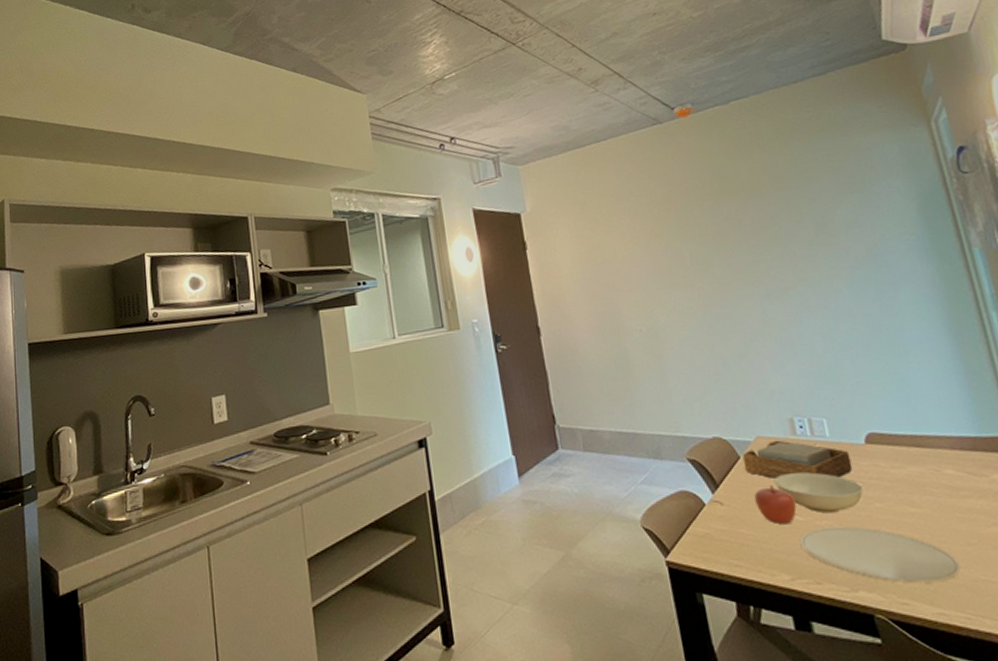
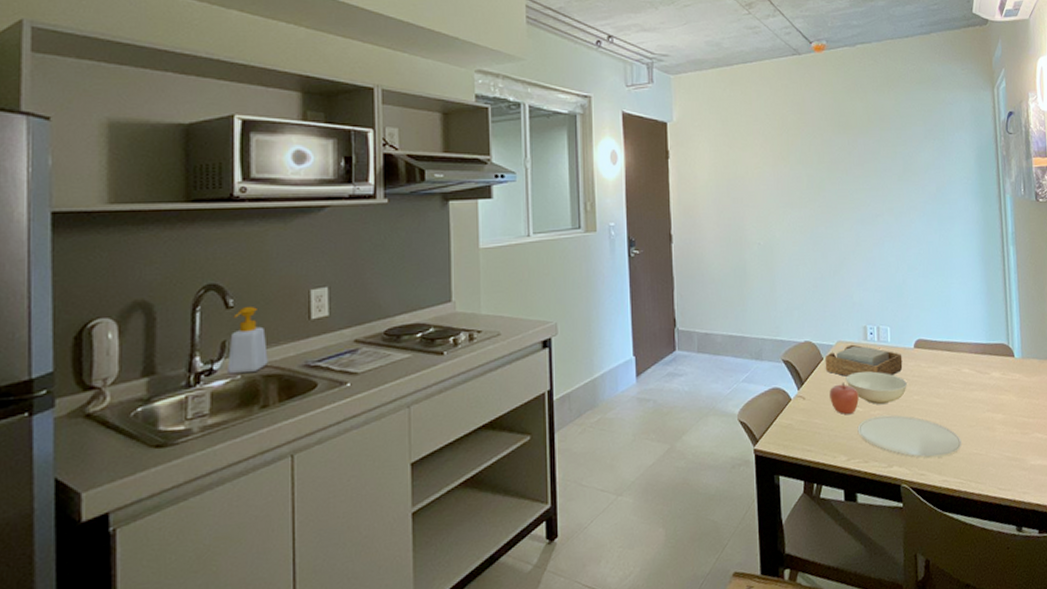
soap bottle: none [153,413,183,473] -> present [228,305,268,375]

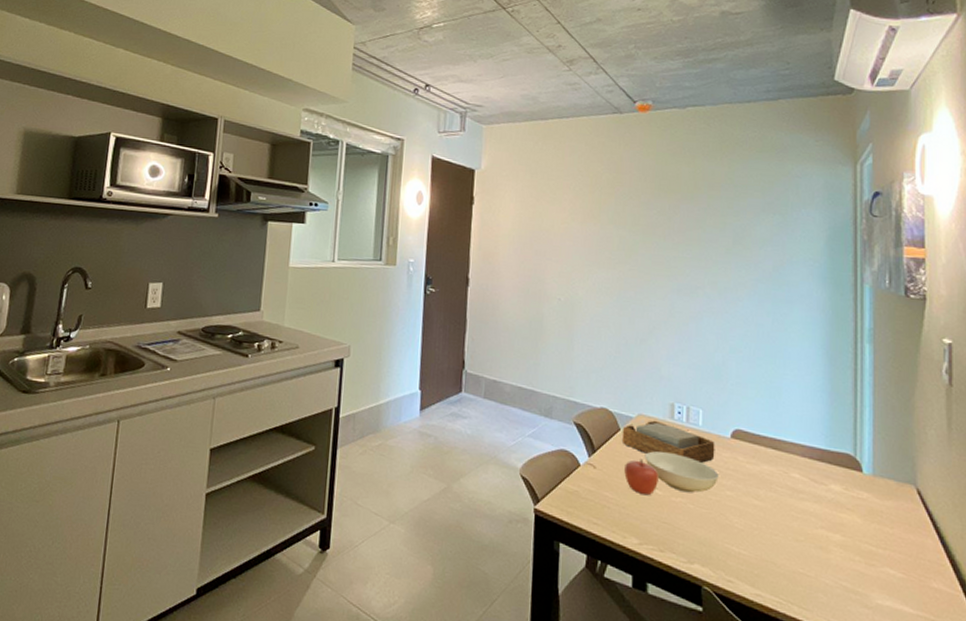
soap bottle: present [228,305,268,375] -> none [80,289,112,346]
plate: present [857,415,962,459] -> none [654,503,784,568]

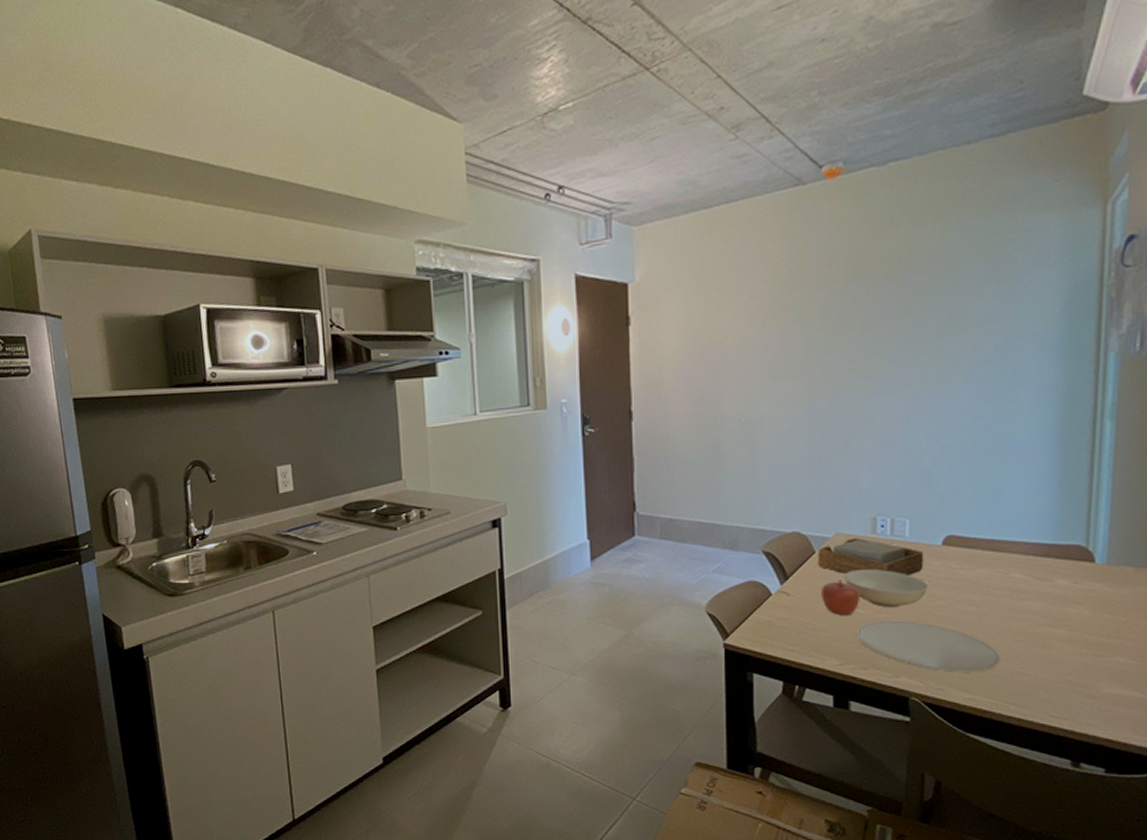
plate: none [654,503,784,568] -> present [855,620,1001,673]

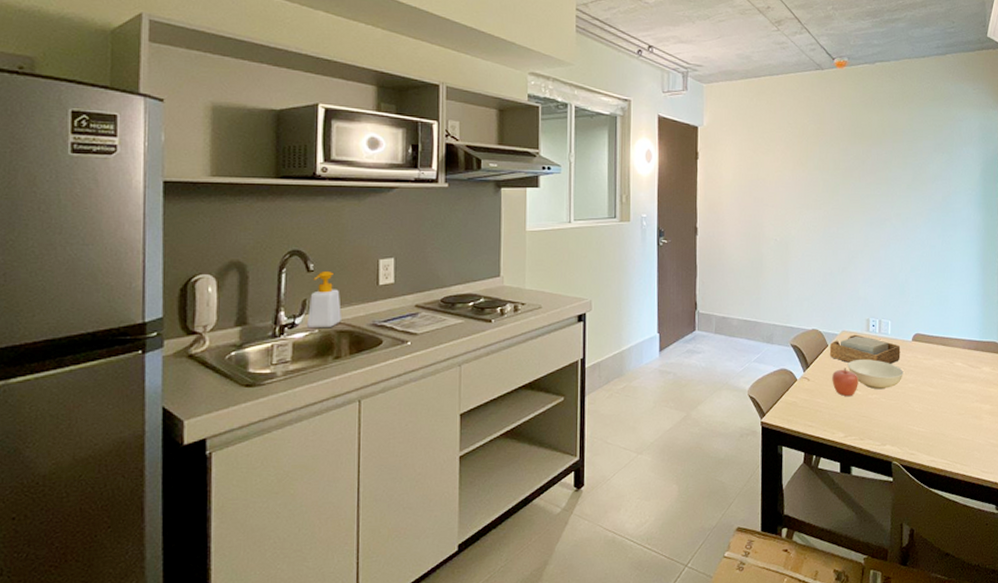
soap bottle: none [215,480,247,539] -> present [307,270,341,329]
plate: present [855,620,1001,673] -> none [855,399,950,440]

